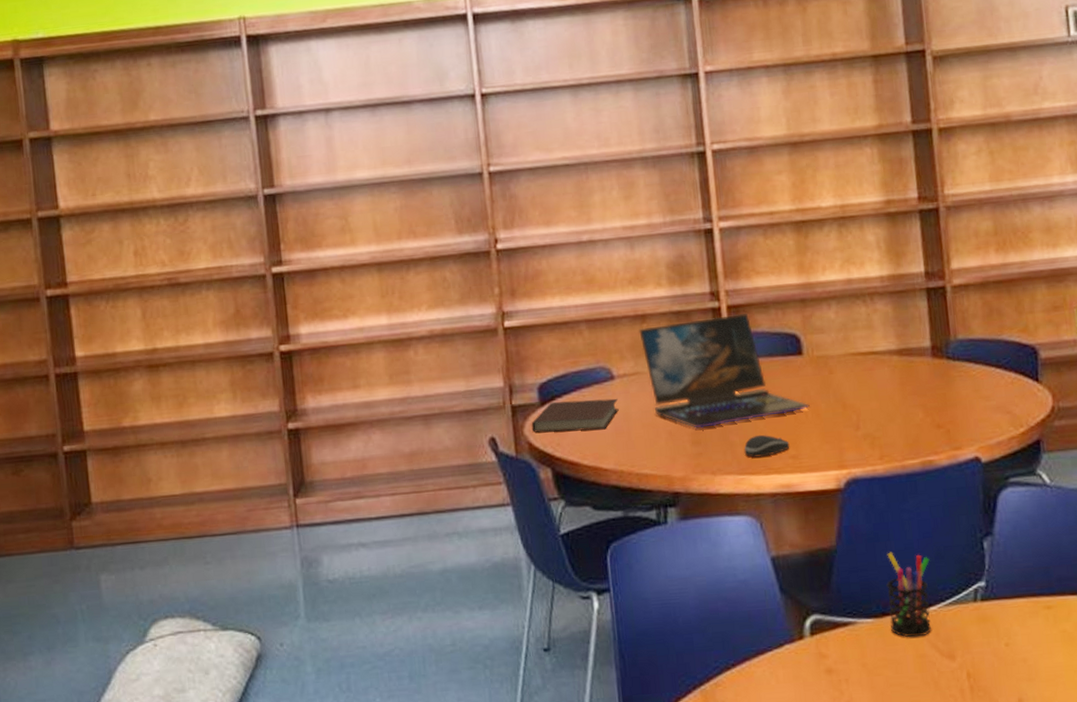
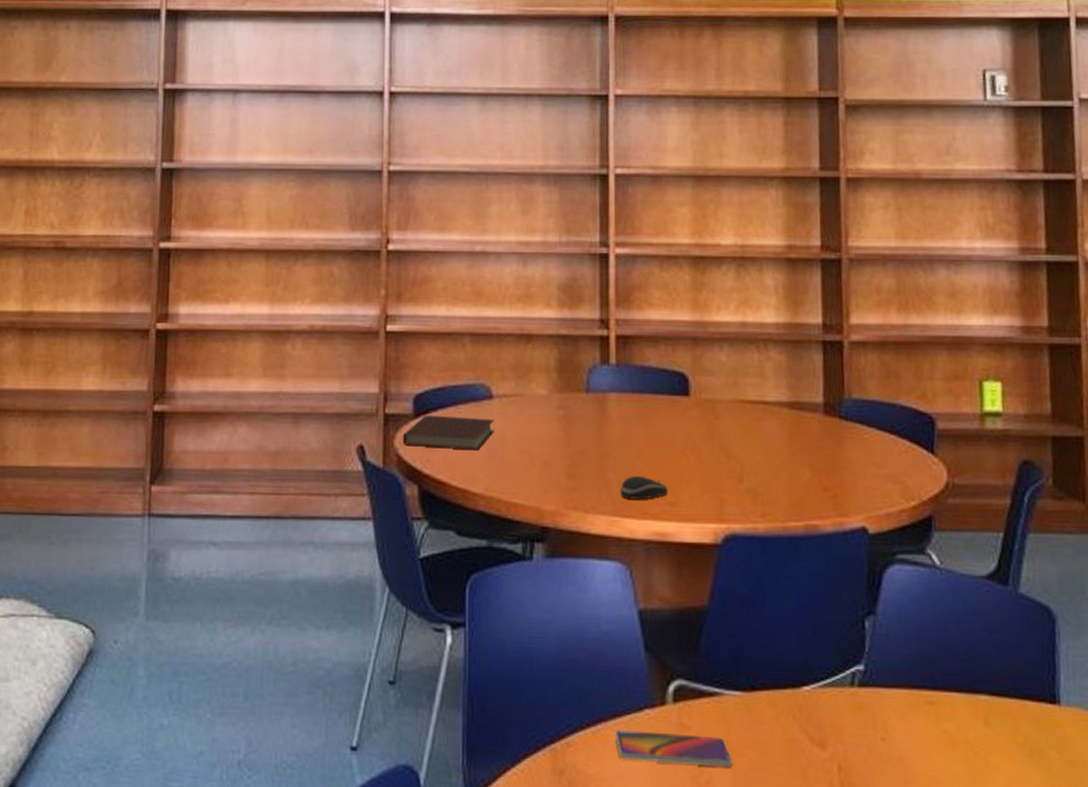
laptop: present [639,313,810,429] -> none [523,344,692,462]
smartphone: none [759,661,870,691] -> present [615,730,733,768]
pen holder: present [886,552,931,638] -> none [758,620,807,719]

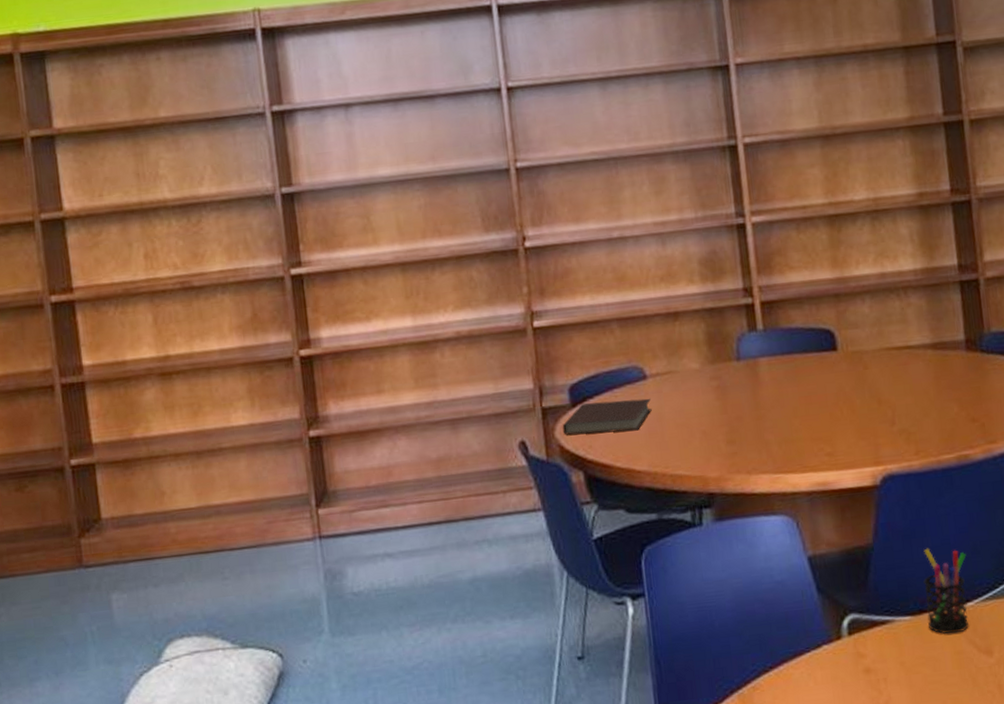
smartphone: present [615,730,733,768] -> none [797,659,909,693]
computer mouse: present [620,475,668,500] -> none [779,432,826,456]
pen holder: none [758,620,807,719] -> present [923,548,969,635]

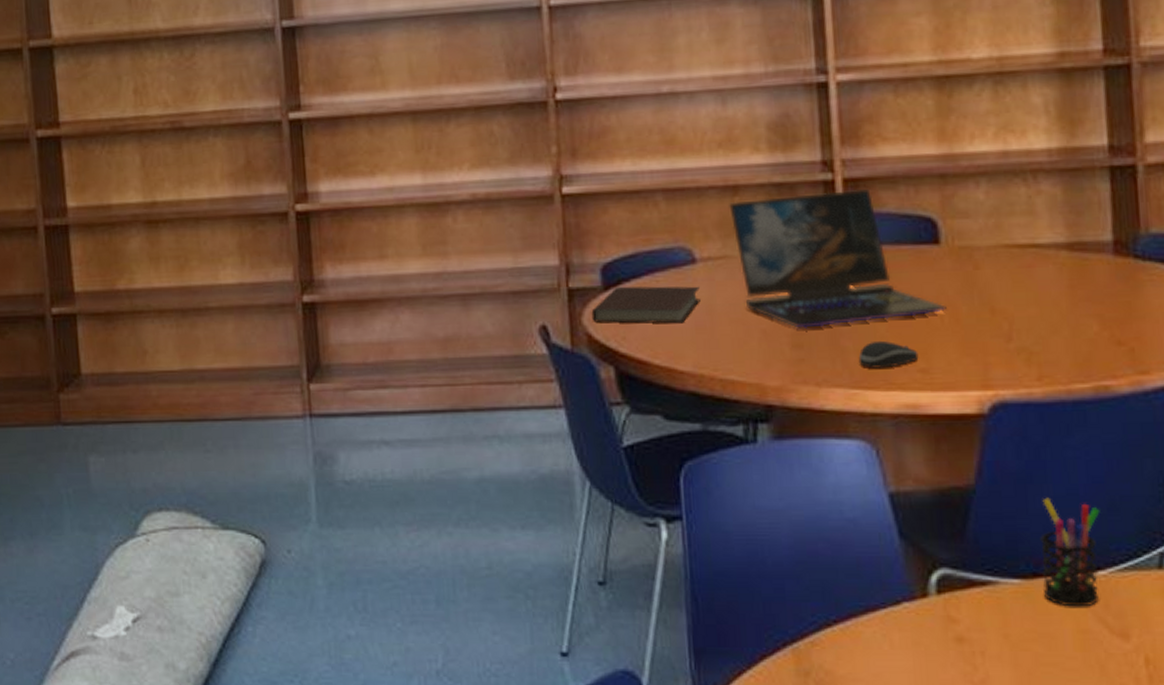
laptop: none [671,309,845,428] -> present [729,188,947,330]
computer mouse: none [779,432,826,456] -> present [858,340,919,368]

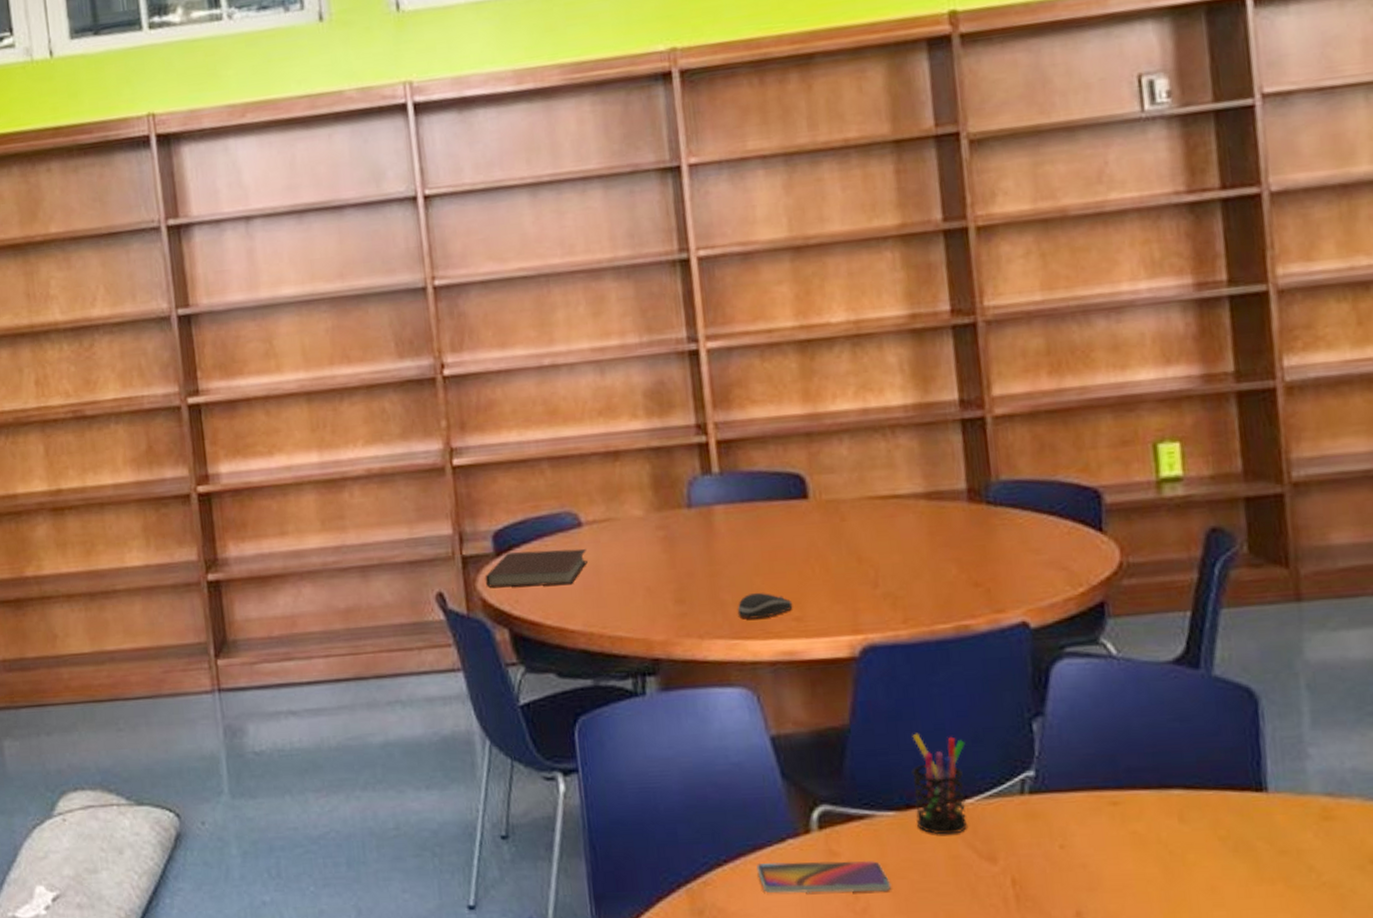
laptop: present [729,188,947,330] -> none [611,449,817,585]
smartphone: none [868,626,1014,663] -> present [756,860,892,893]

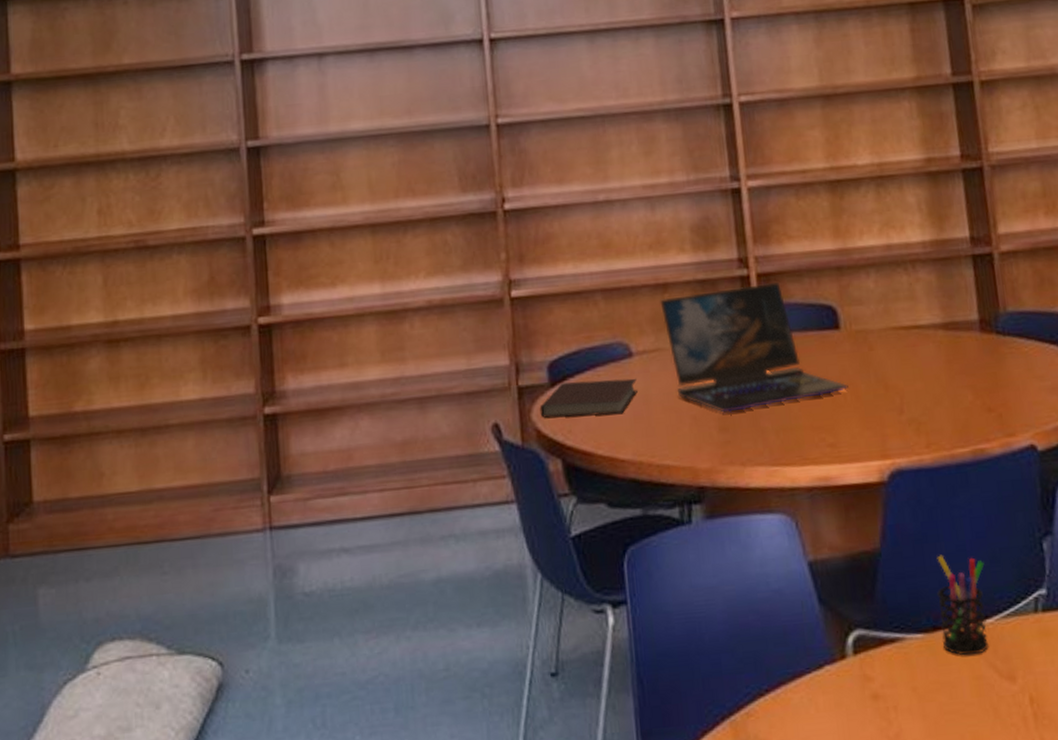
laptop: none [611,449,817,585] -> present [660,282,849,413]
computer mouse: present [737,592,793,619] -> none [776,419,828,446]
smartphone: present [756,860,892,893] -> none [796,684,922,722]

